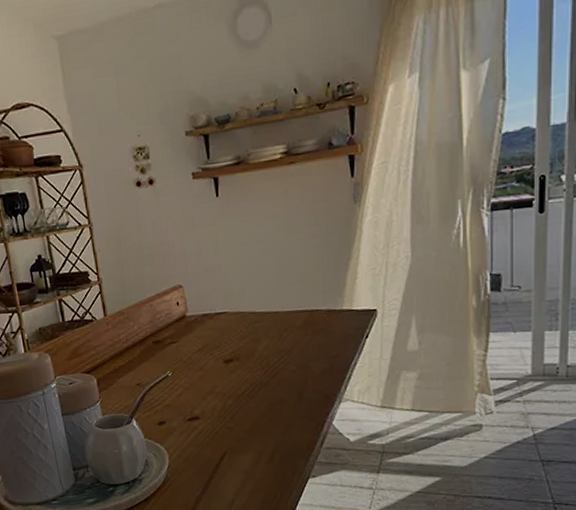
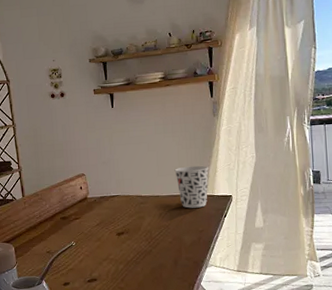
cup: none [299,270,346,328] -> present [174,165,209,208]

